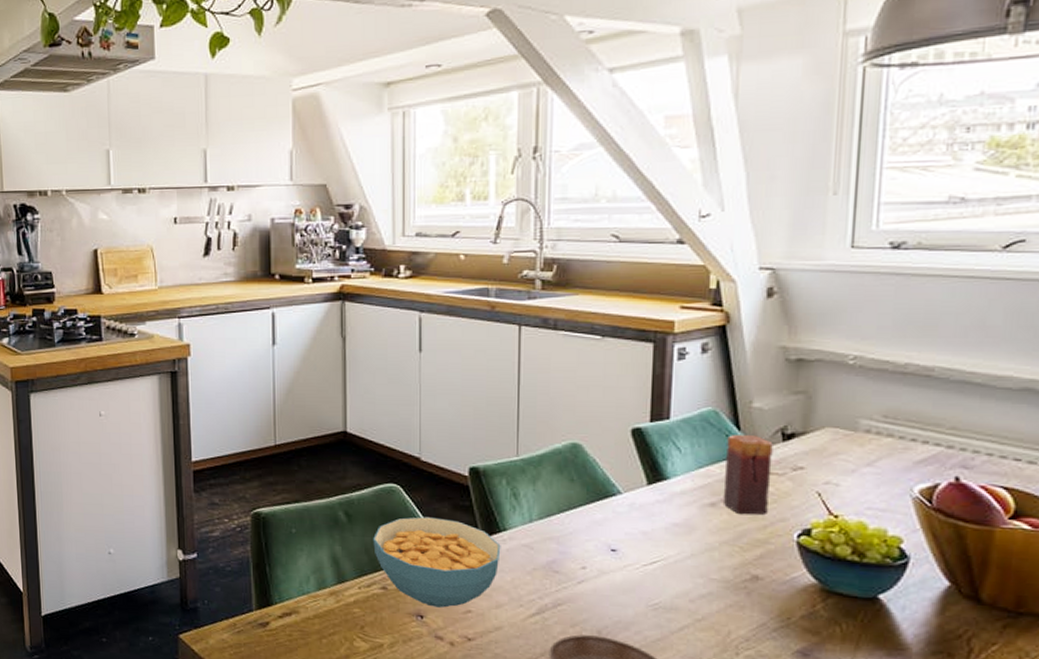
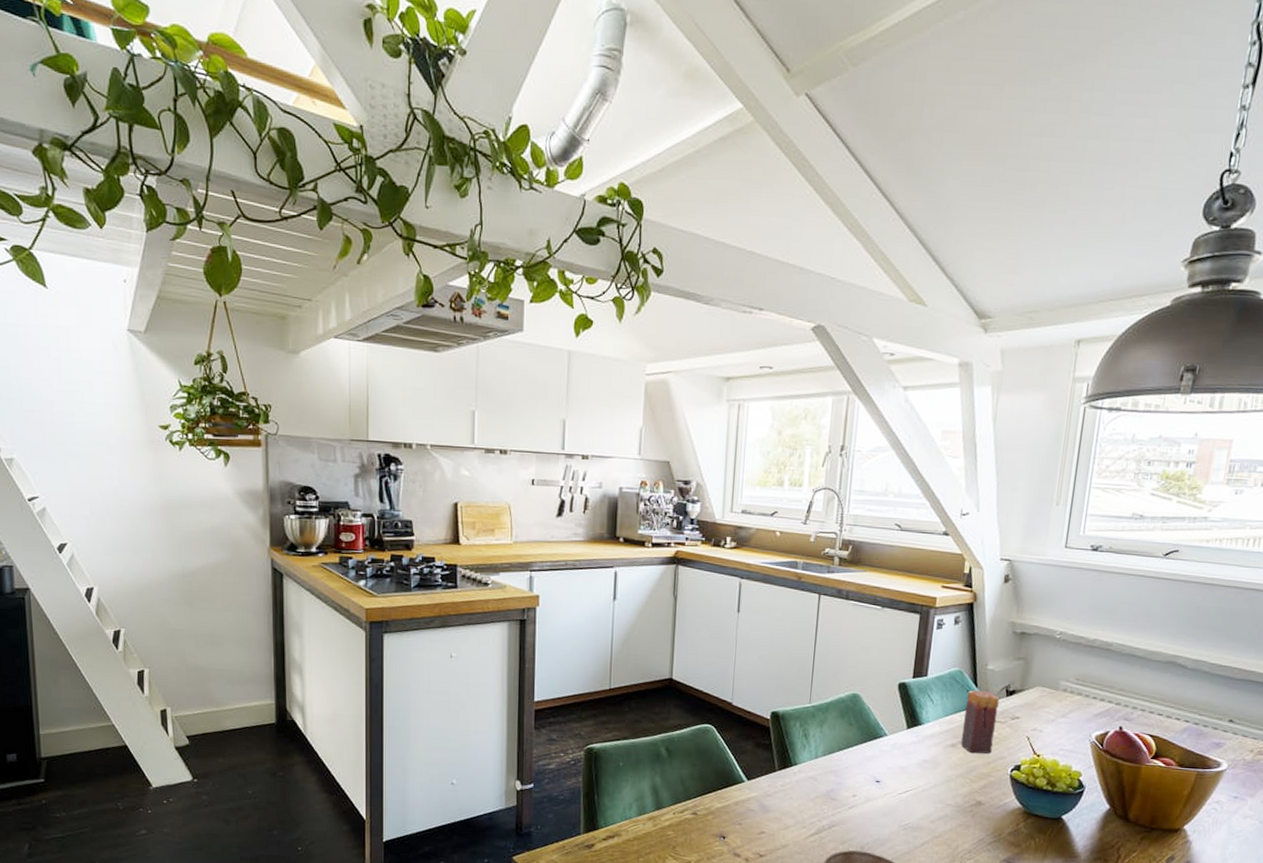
cereal bowl: present [373,517,501,608] -> none [688,753,792,830]

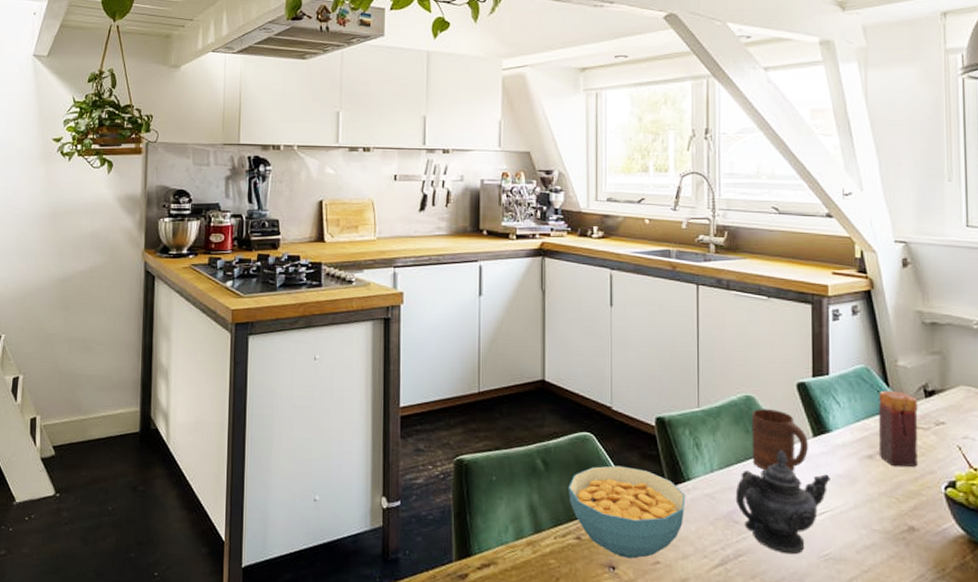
cereal bowl: none [688,753,792,830] -> present [568,465,686,559]
teapot: none [834,739,917,825] -> present [735,449,830,555]
cup: none [852,705,902,757] -> present [751,409,808,471]

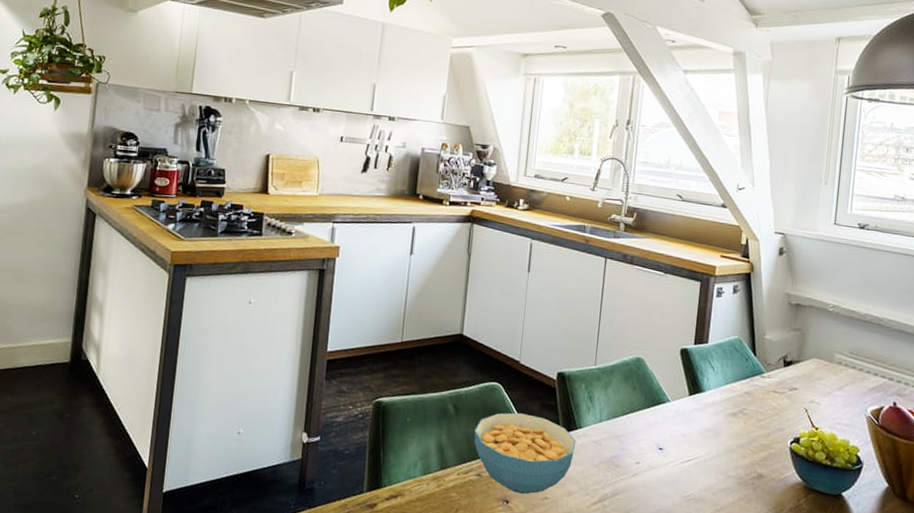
teapot: present [735,449,830,555] -> none [618,405,699,495]
cup: present [751,409,808,471] -> none [636,369,684,424]
candle: present [878,391,918,467] -> none [741,359,778,425]

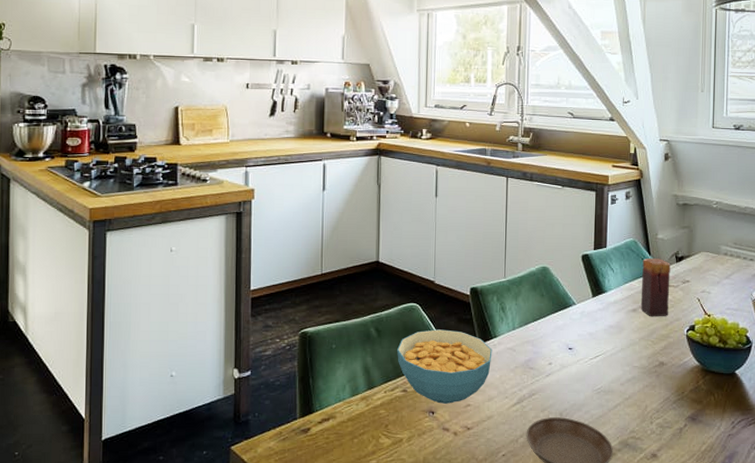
candle: none [741,359,778,425] -> present [640,258,671,317]

